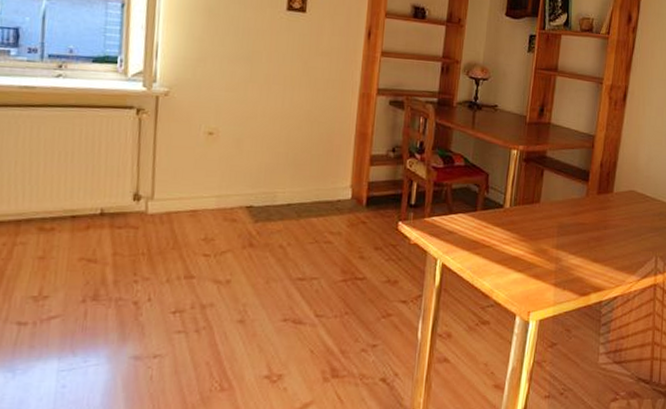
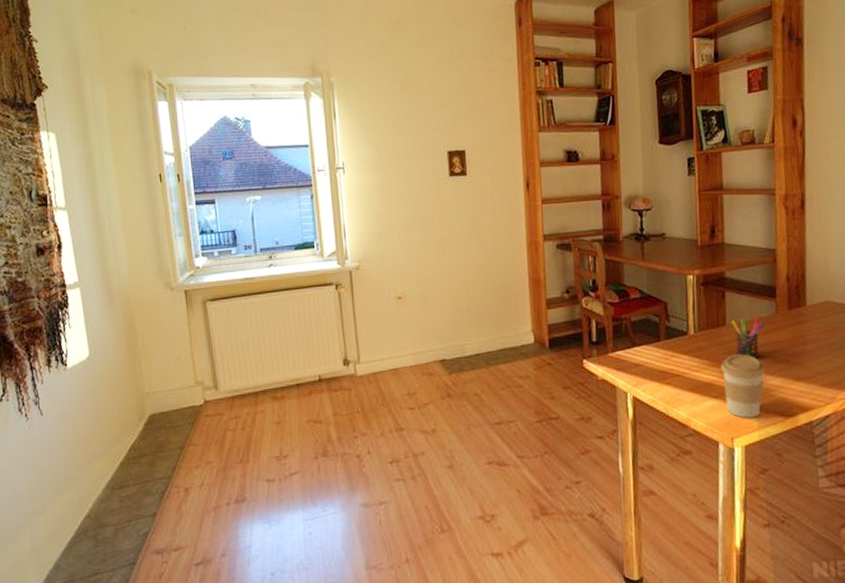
coffee cup: none [528,232,569,294] -> present [721,354,766,418]
pen holder: none [545,197,574,238] -> present [732,316,765,359]

